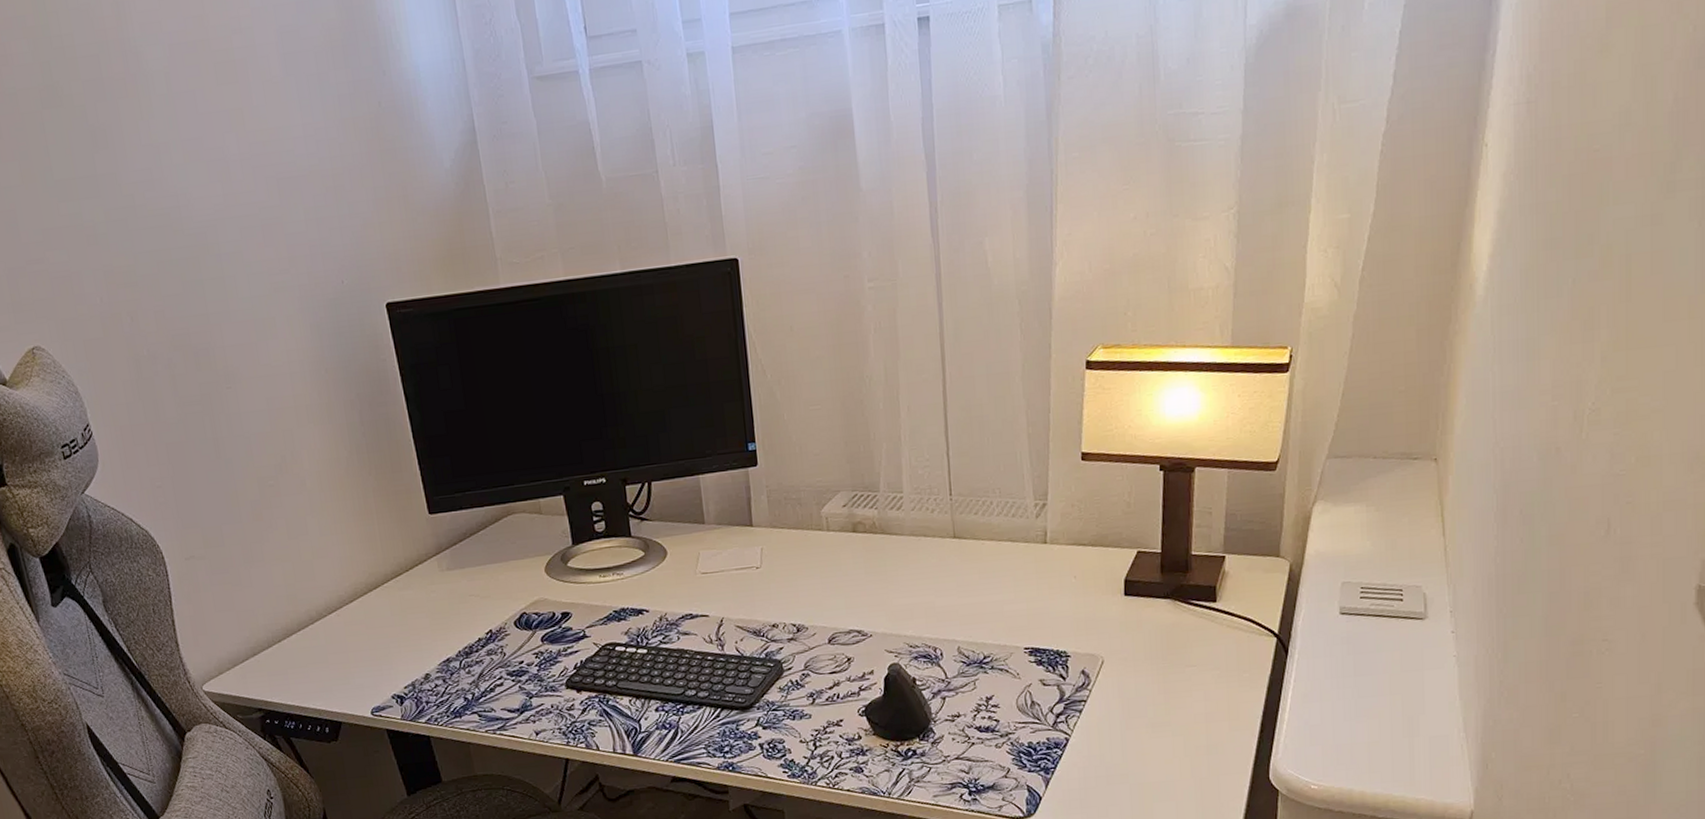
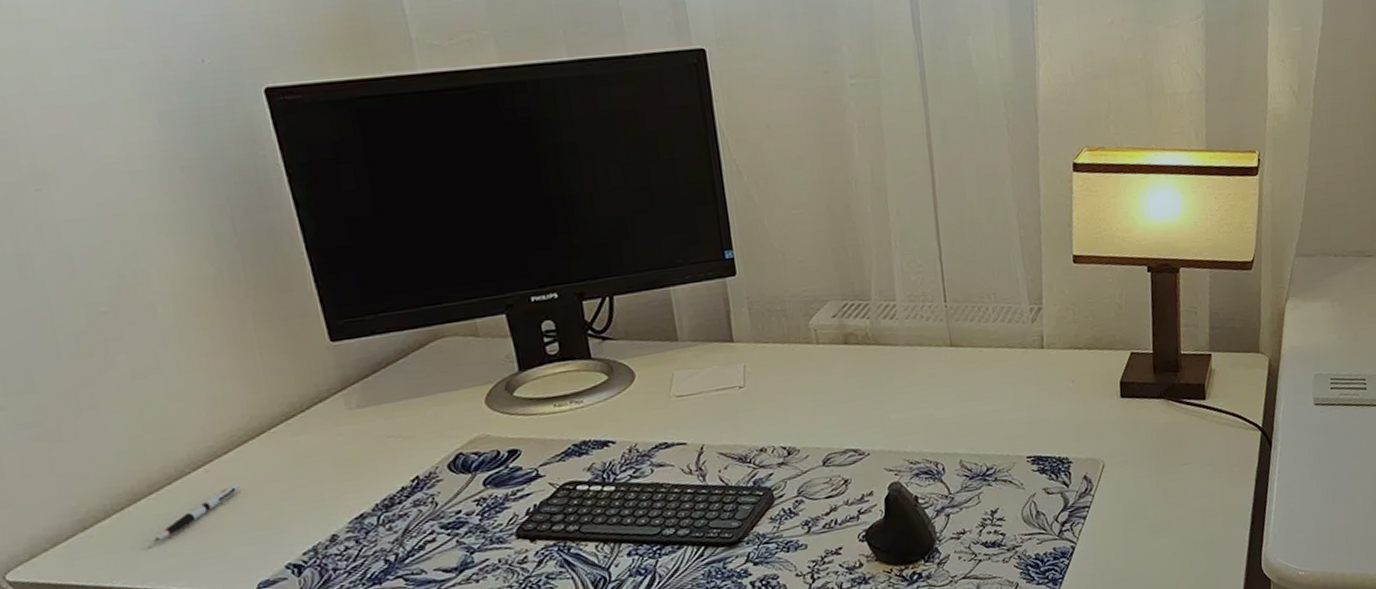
pen: none [300,626,362,668] -> present [153,483,242,541]

